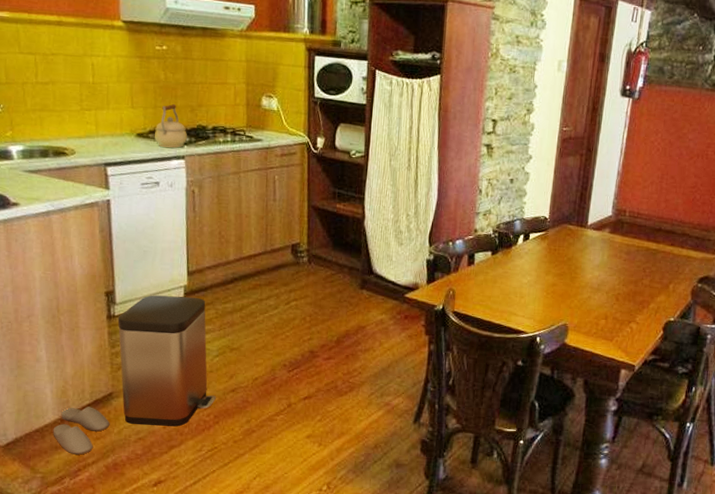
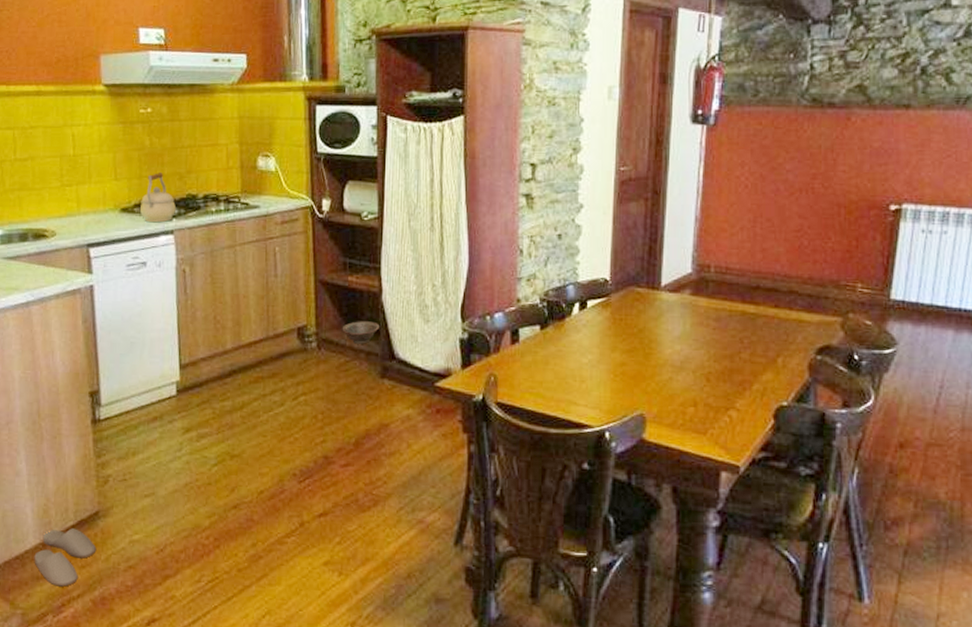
pedal bin: present [117,295,217,427] -> none [103,394,217,552]
decorative bowl: none [329,241,361,261] -> present [342,321,379,344]

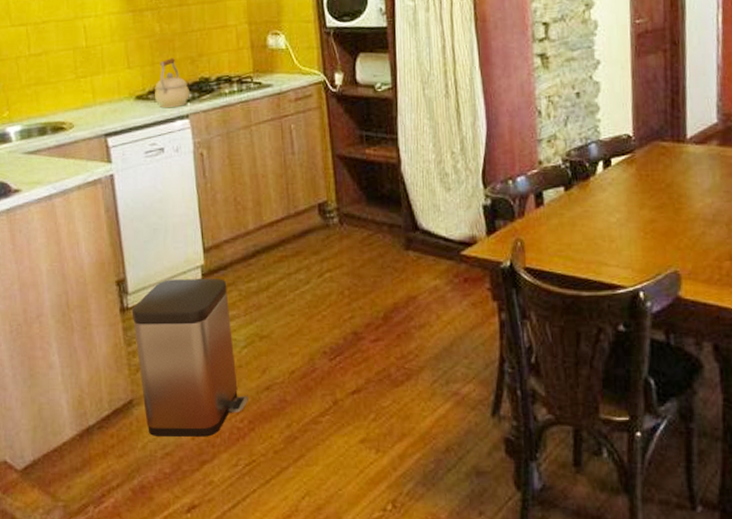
slippers: present [34,527,97,587] -> none [72,417,133,477]
pedal bin: none [103,394,217,552] -> present [132,279,250,437]
decorative bowl: present [342,321,379,344] -> none [362,193,400,217]

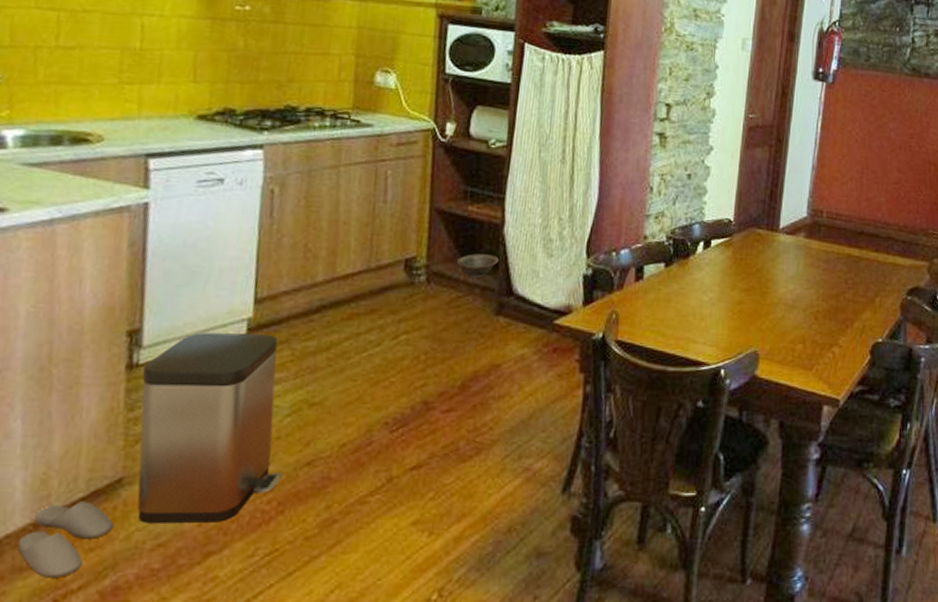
slippers: none [72,417,133,477] -> present [17,500,114,578]
kettle: present [154,58,191,109] -> none [222,78,271,135]
decorative bowl: none [362,193,400,217] -> present [456,253,498,279]

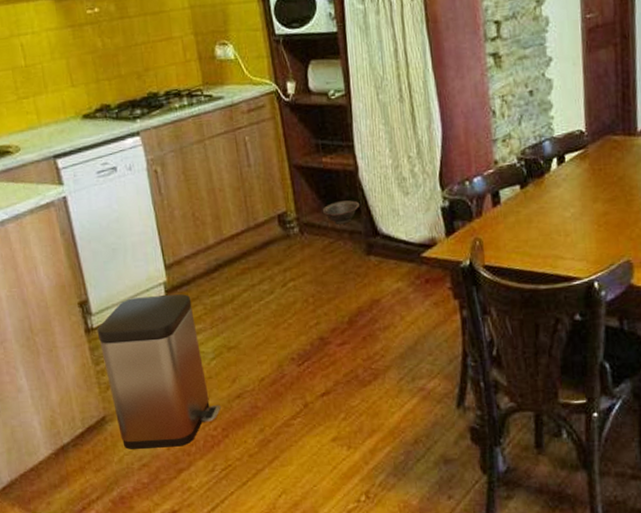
slippers: present [17,500,114,578] -> none [48,434,109,492]

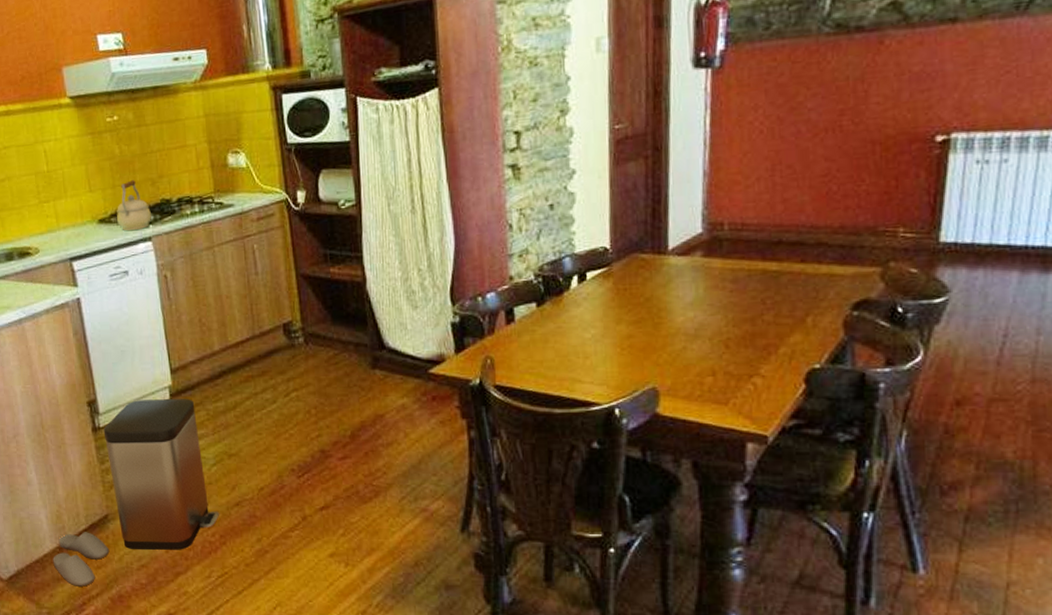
slippers: none [48,434,109,492] -> present [53,531,110,587]
kettle: none [100,74,140,127] -> present [116,180,152,232]
decorative bowl: present [322,200,359,224] -> none [328,312,366,336]

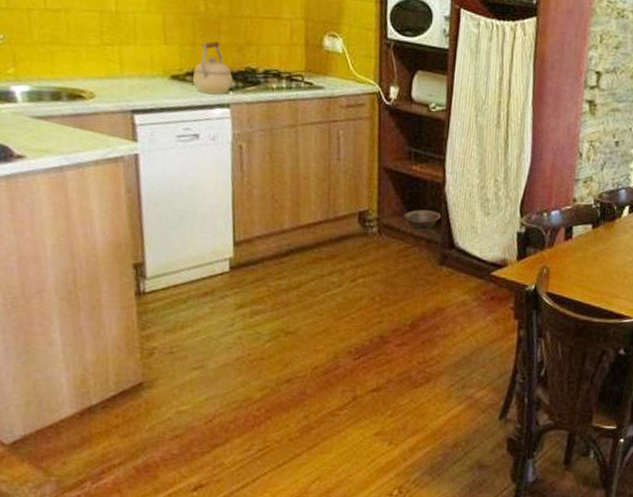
slippers: present [53,531,110,587] -> none [70,397,140,455]
pedal bin: present [103,399,220,550] -> none [148,268,269,422]
decorative bowl: none [328,312,366,336] -> present [403,209,441,232]

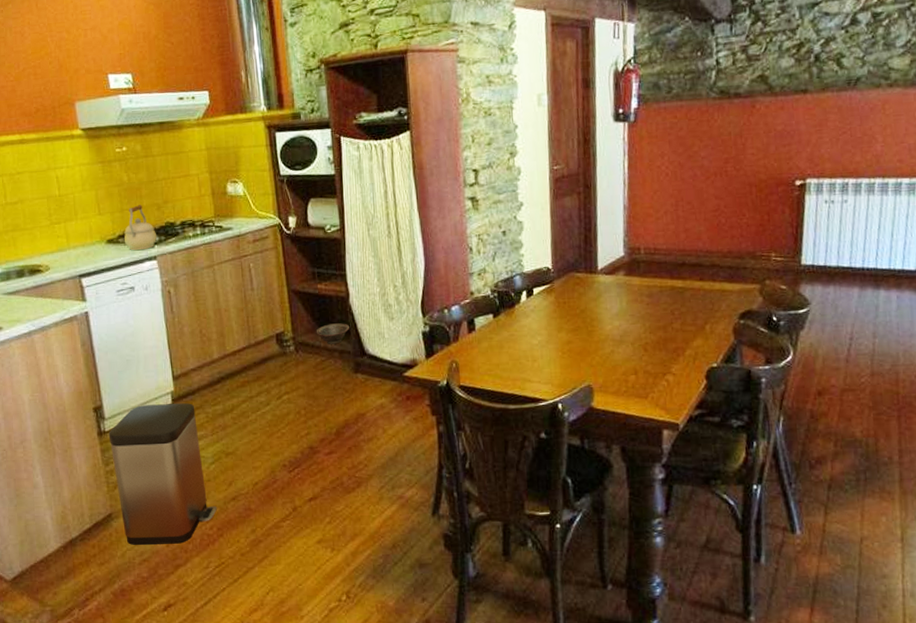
pedal bin: none [148,268,269,422] -> present [108,403,218,545]

